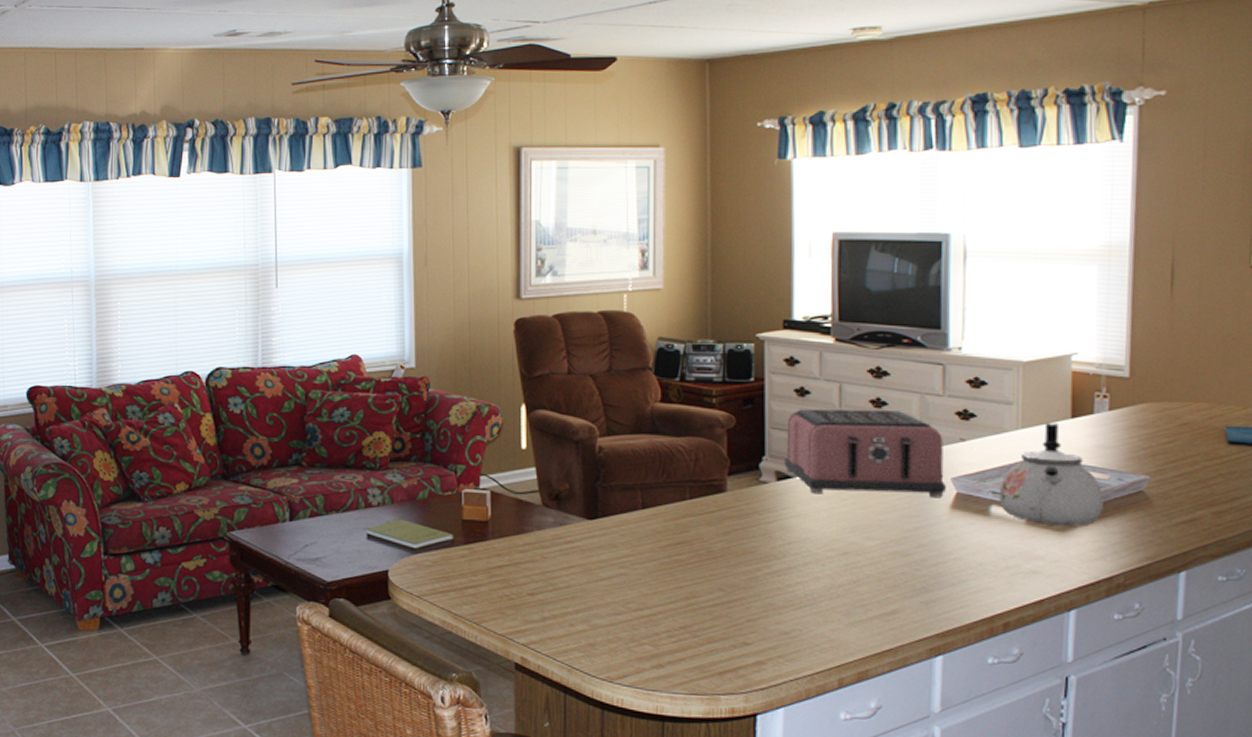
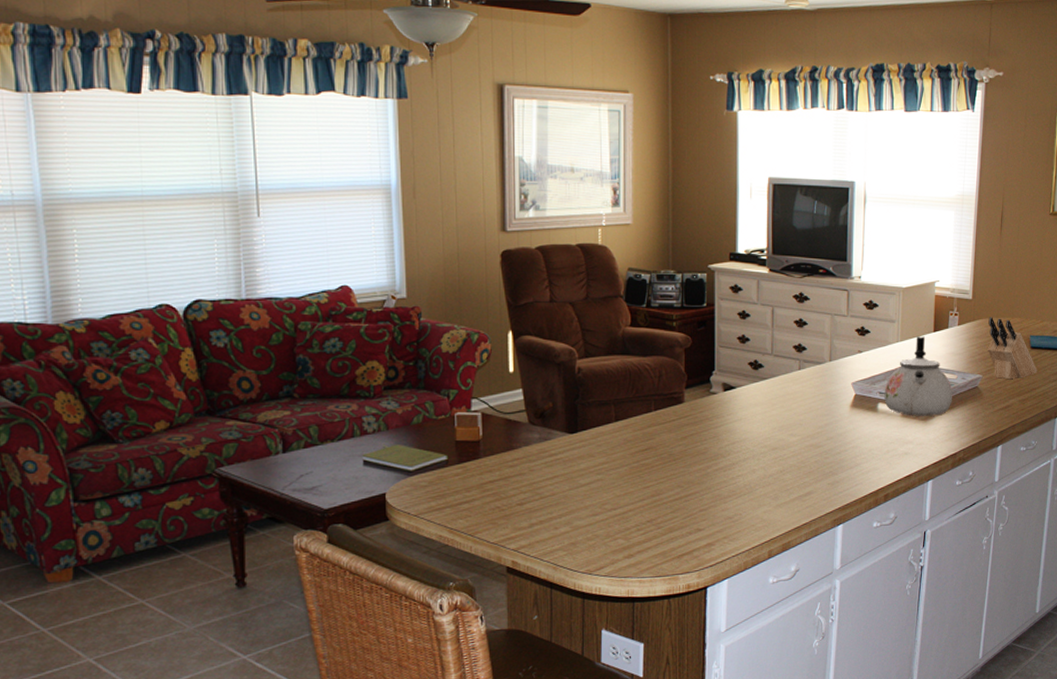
toaster: present [784,409,946,498] -> none [729,329,848,401]
knife block: none [1156,400,1241,484] -> present [987,317,1037,380]

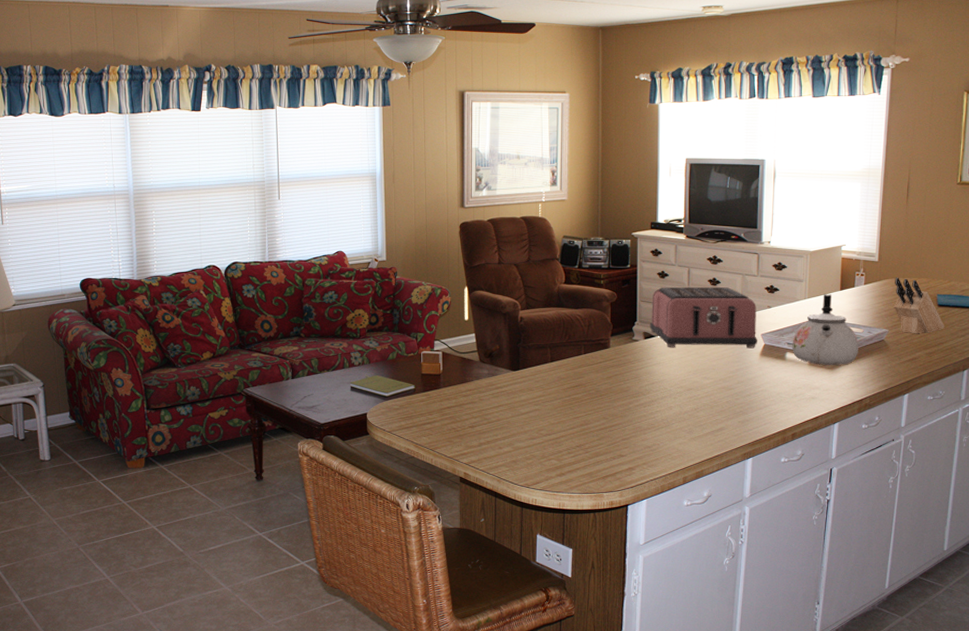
toaster: none [729,329,848,401] -> present [649,287,757,349]

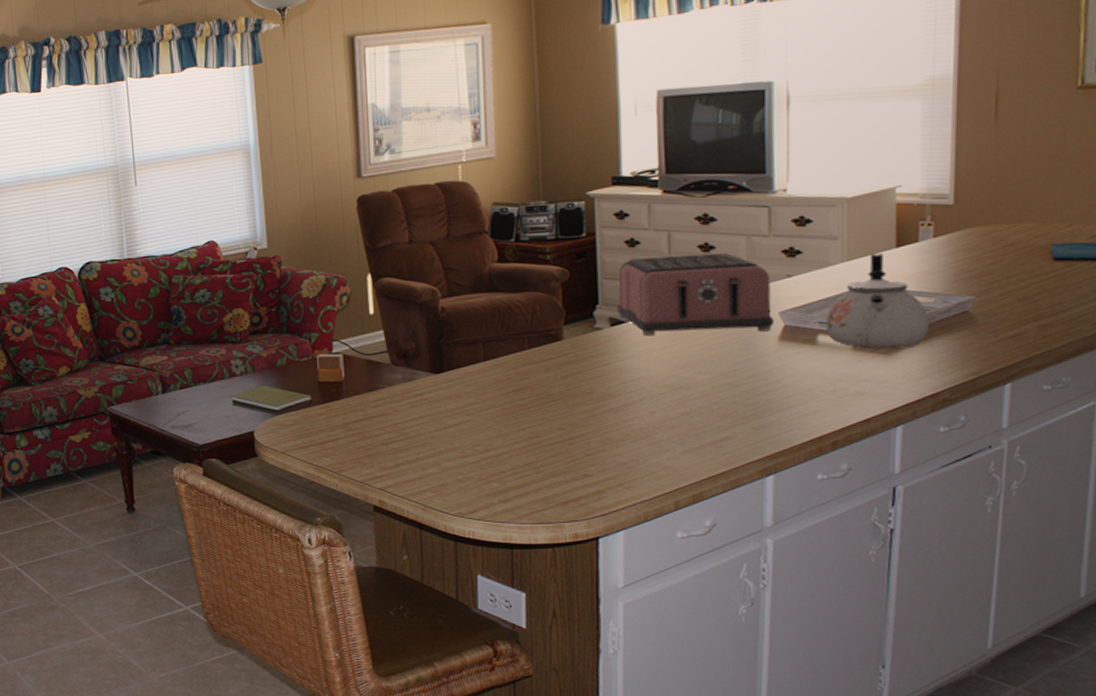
knife block: present [893,277,945,334] -> none [981,224,1066,301]

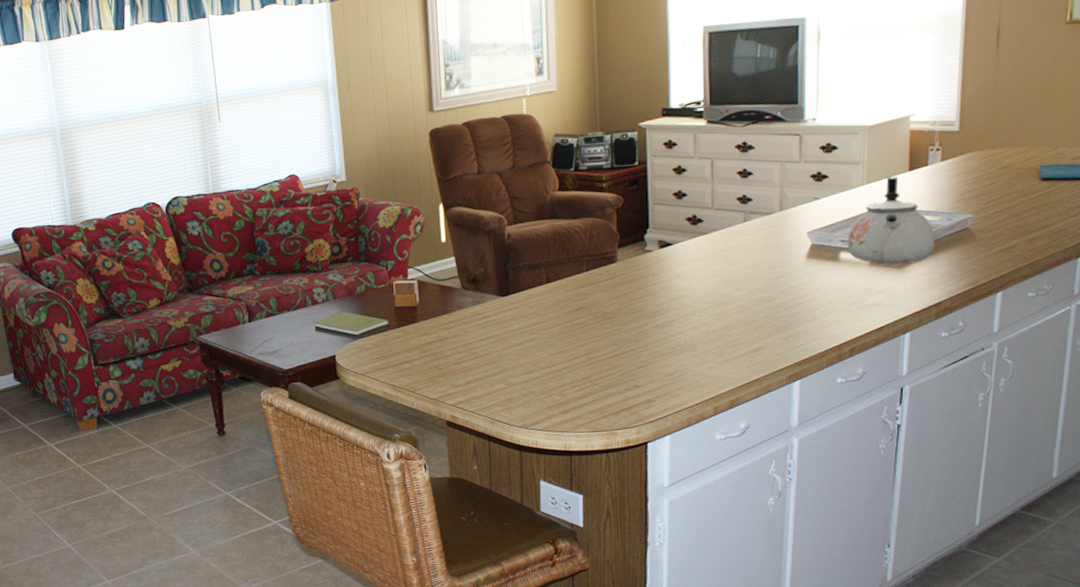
toaster: present [616,253,774,336] -> none [665,179,802,257]

